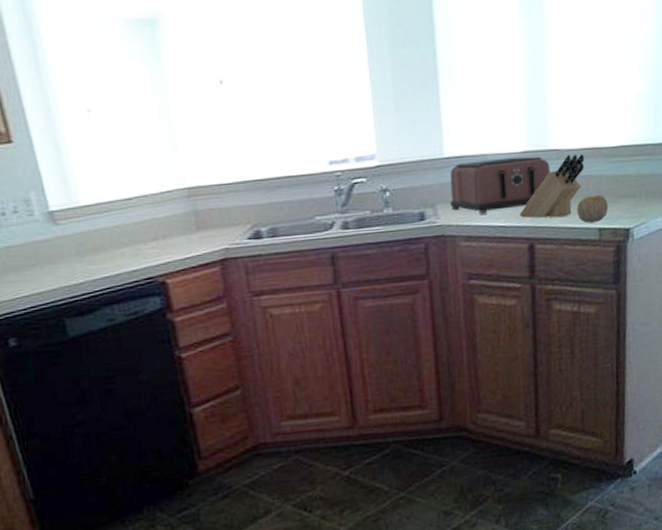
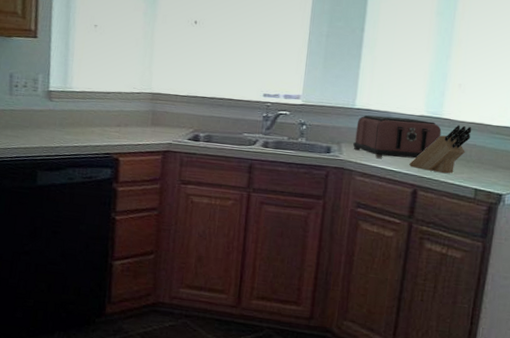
fruit: present [577,194,609,224] -> none [458,161,487,184]

